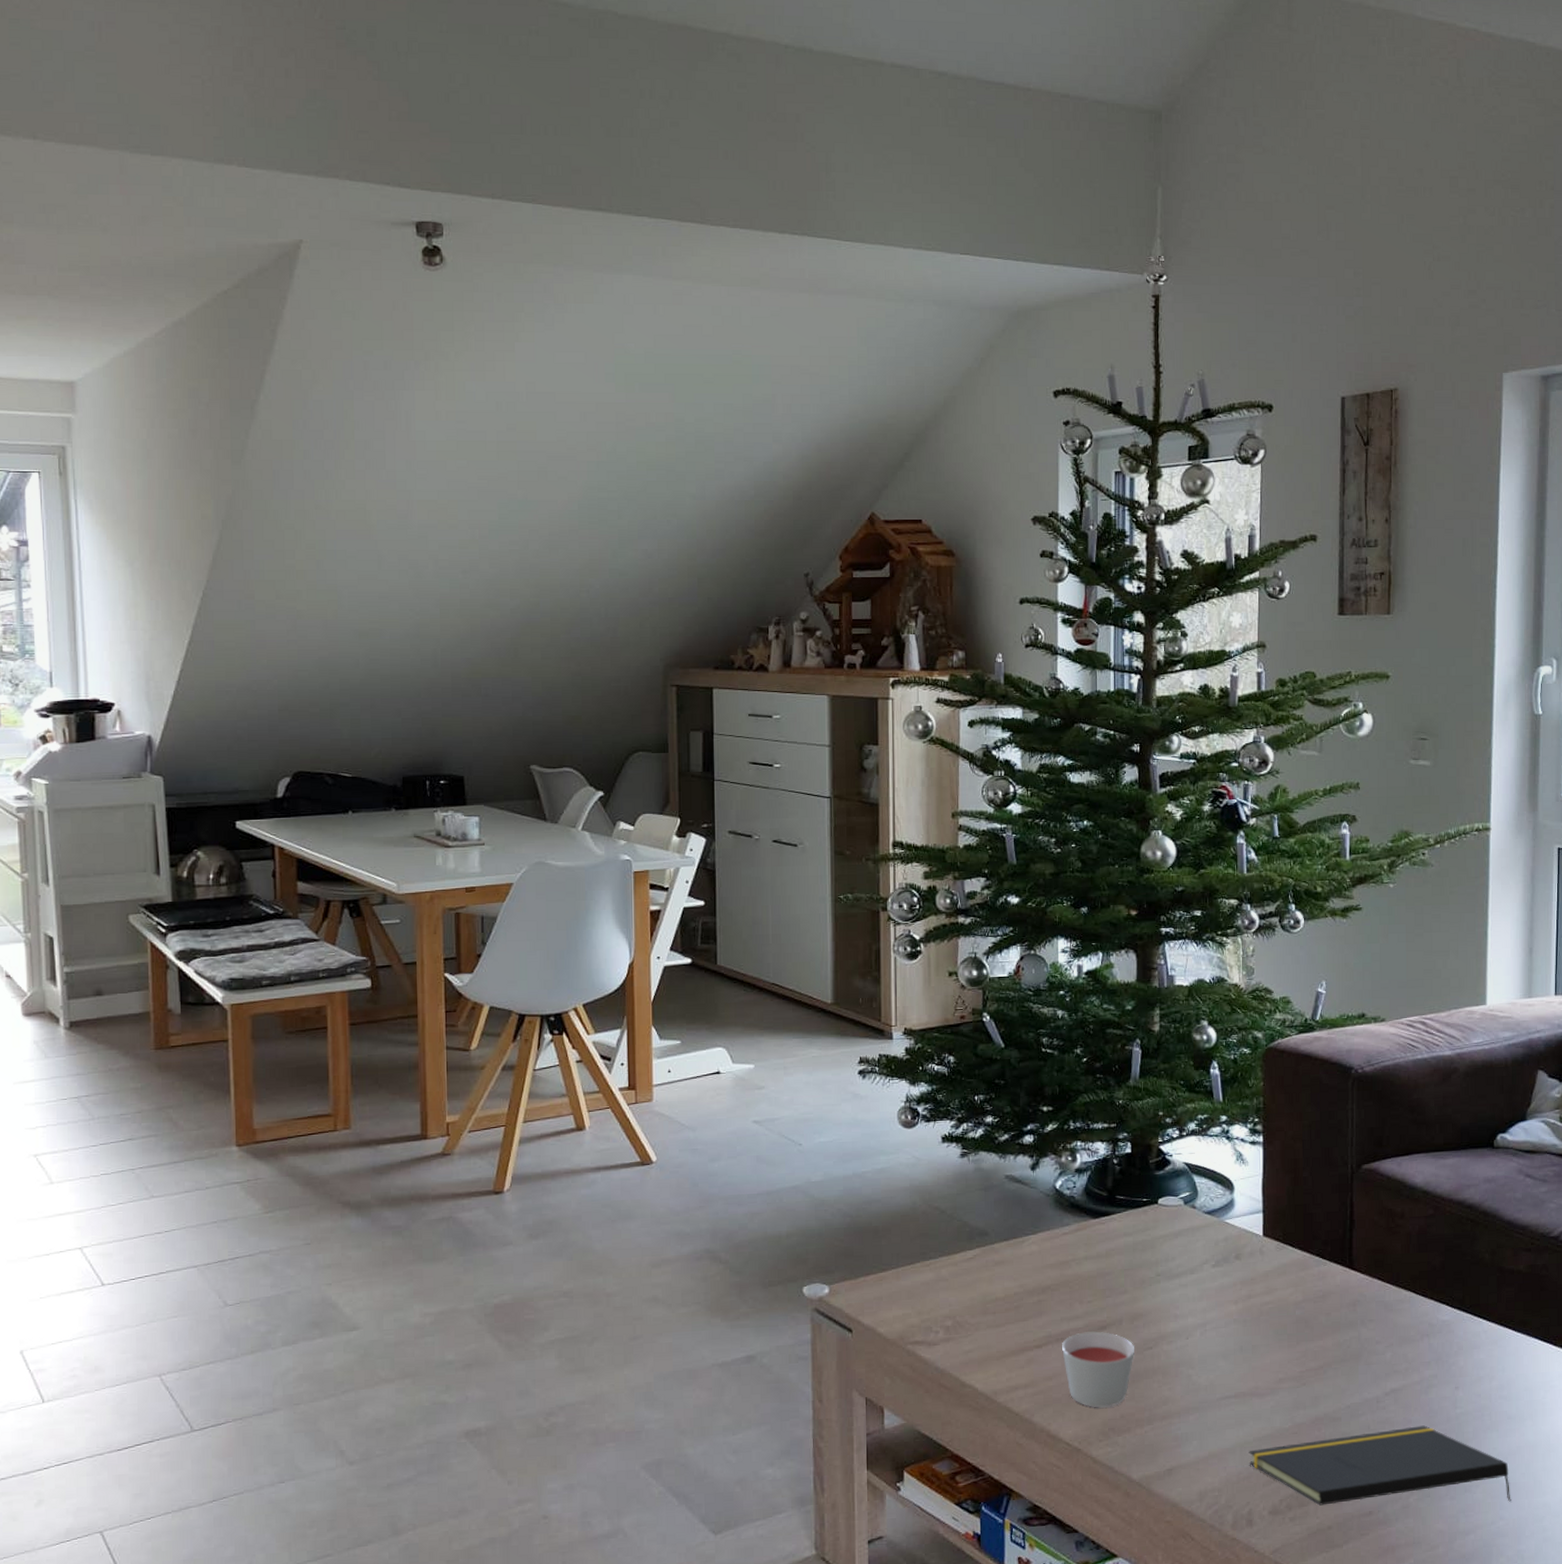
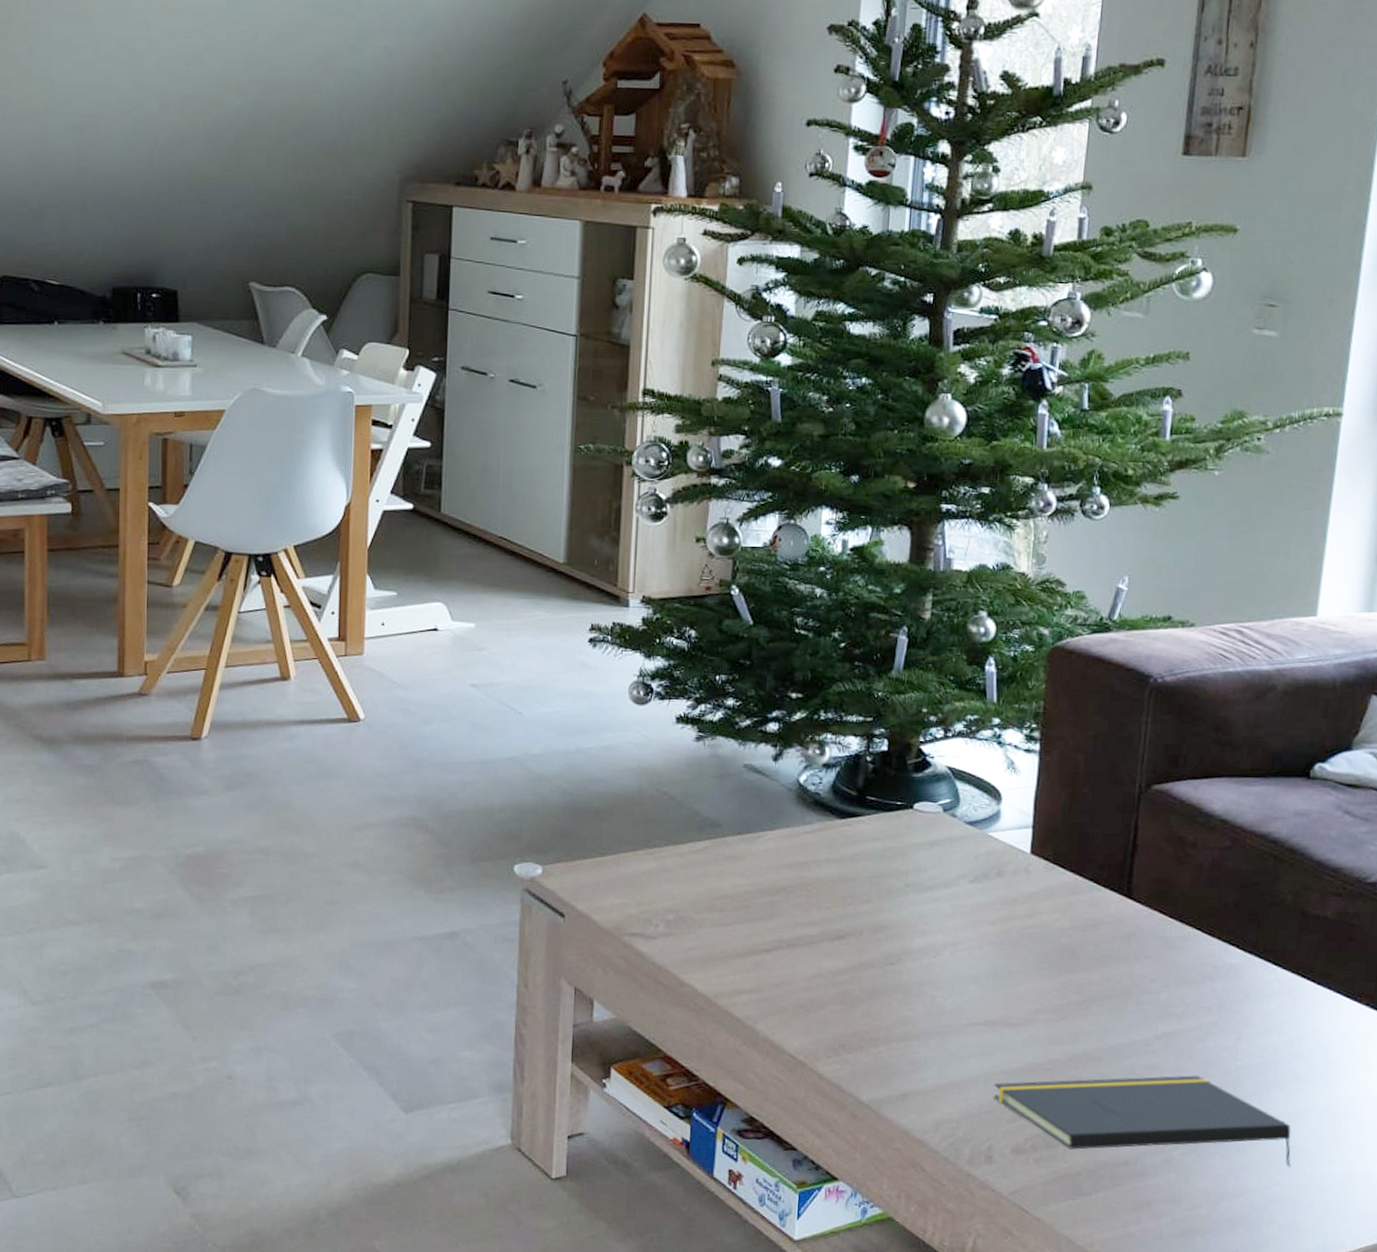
candle: present [1062,1331,1135,1408] -> none [793,940,875,1022]

